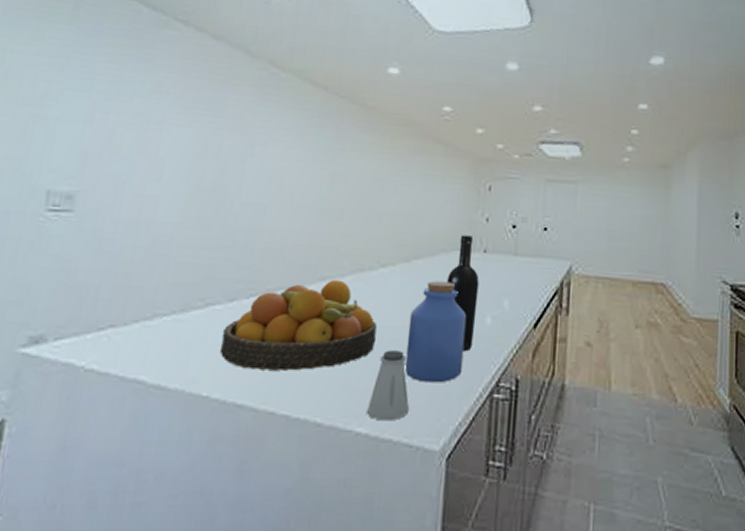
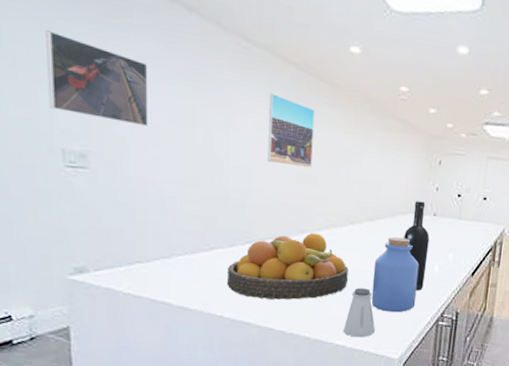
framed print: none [43,65,163,161] -> present [46,30,148,126]
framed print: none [286,119,346,201] -> present [268,93,315,168]

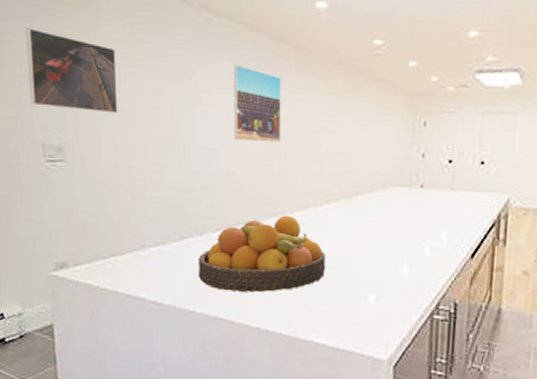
saltshaker: present [342,288,375,338] -> none [322,276,358,335]
jar: present [371,236,420,313] -> none [352,215,407,305]
wine bottle: present [404,201,430,291] -> none [387,171,417,279]

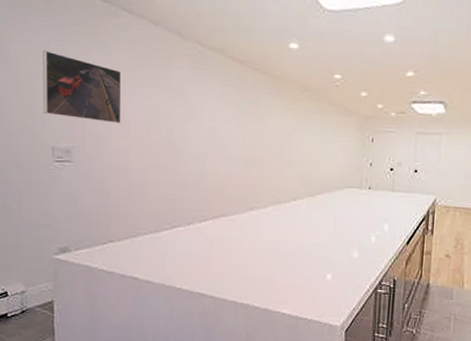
fruit bowl: present [197,215,325,293] -> none [185,209,292,272]
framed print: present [233,65,281,143] -> none [220,88,260,152]

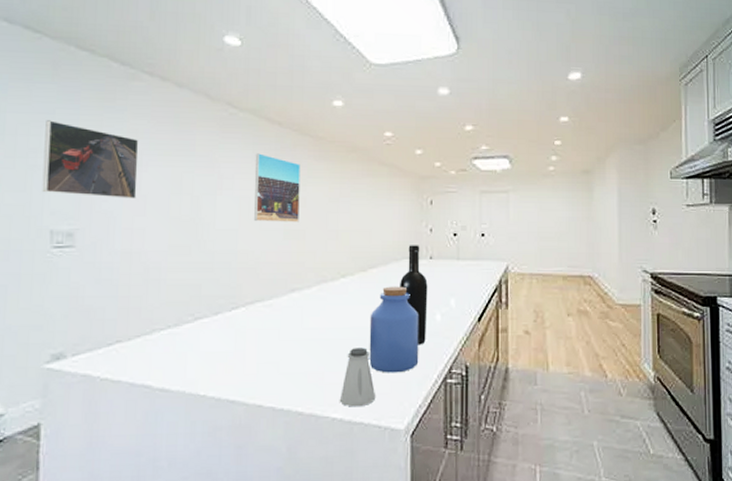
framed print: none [220,88,260,152] -> present [254,153,301,223]
saltshaker: none [288,259,318,306] -> present [339,348,375,407]
jar: none [313,210,357,282] -> present [369,286,419,373]
wine bottle: none [342,176,366,261] -> present [400,245,428,345]

